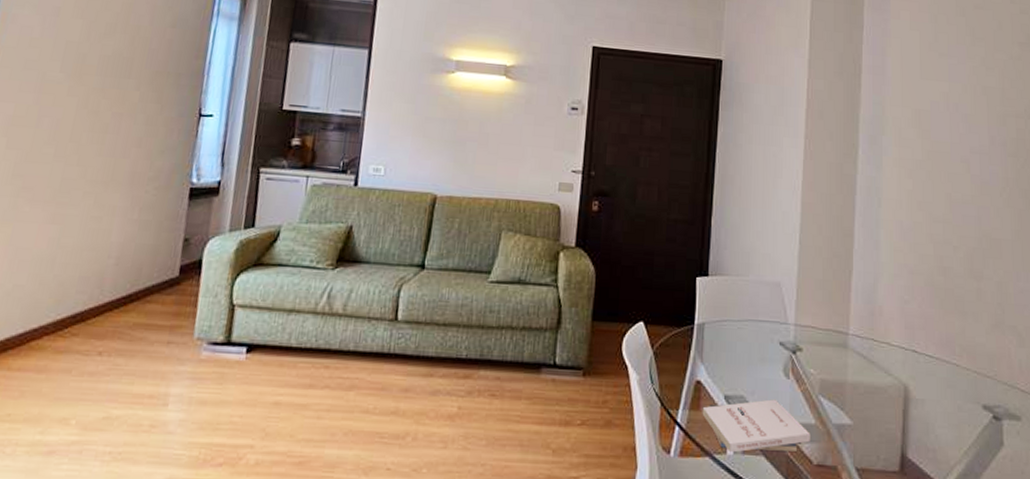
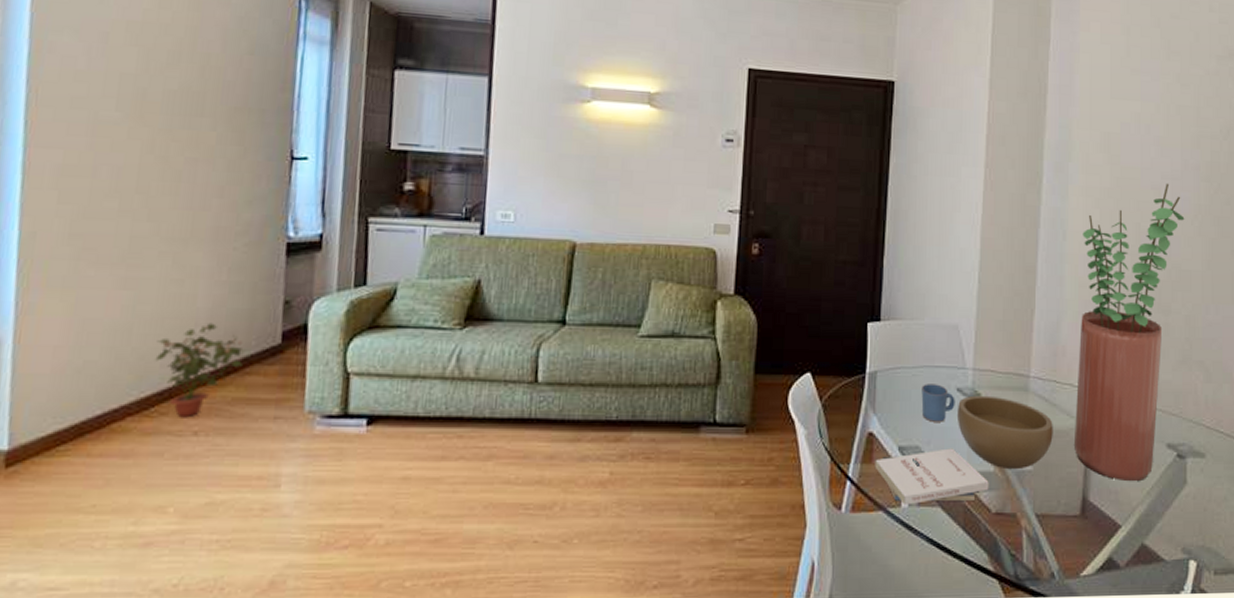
potted plant: none [72,255,147,339] -> present [155,323,244,418]
mug: none [746,336,778,374] -> present [921,384,955,422]
bowl: none [779,349,872,424] -> present [956,395,1053,470]
vase: none [892,157,994,441] -> present [1075,183,1185,482]

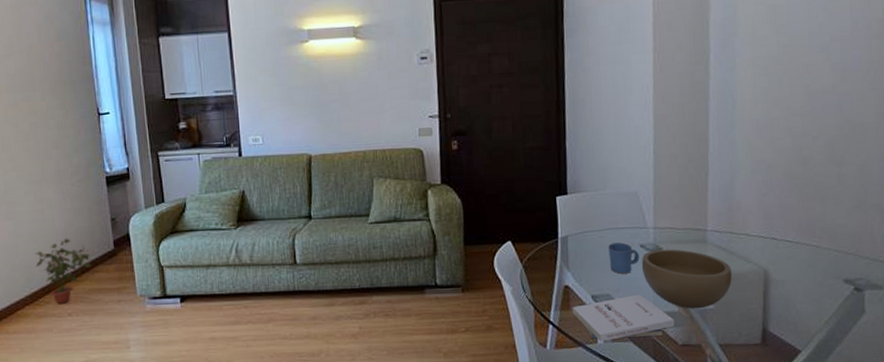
vase: present [1075,183,1185,482] -> none [752,44,856,314]

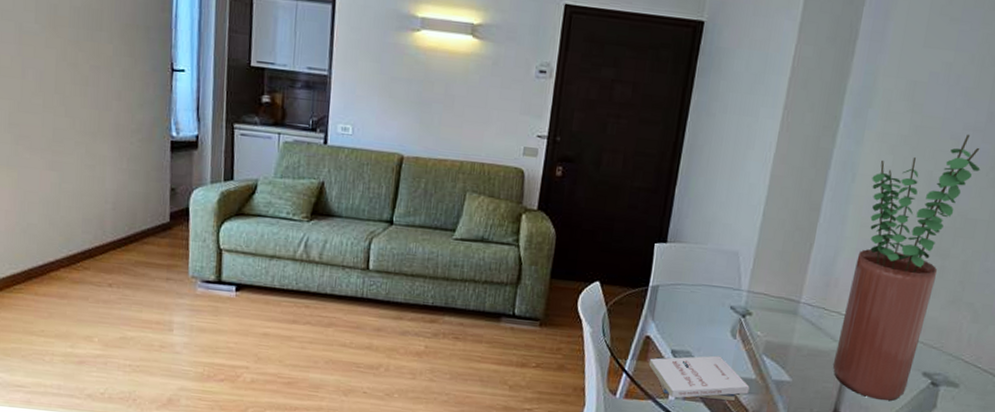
potted plant: present [34,238,91,305] -> none [77,201,142,273]
mug: present [608,242,640,274] -> none [696,300,728,334]
bowl: present [641,249,732,309] -> none [727,313,817,380]
vase: none [752,44,856,314] -> present [833,134,980,402]

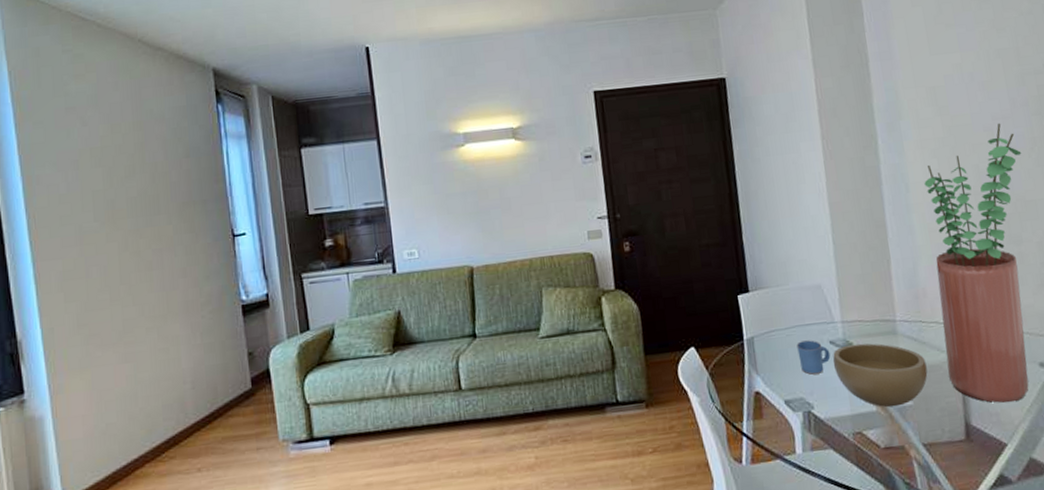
books: present [648,355,750,401] -> none [765,395,875,452]
mug: none [696,300,728,334] -> present [797,340,831,375]
bowl: none [727,313,817,380] -> present [832,343,928,408]

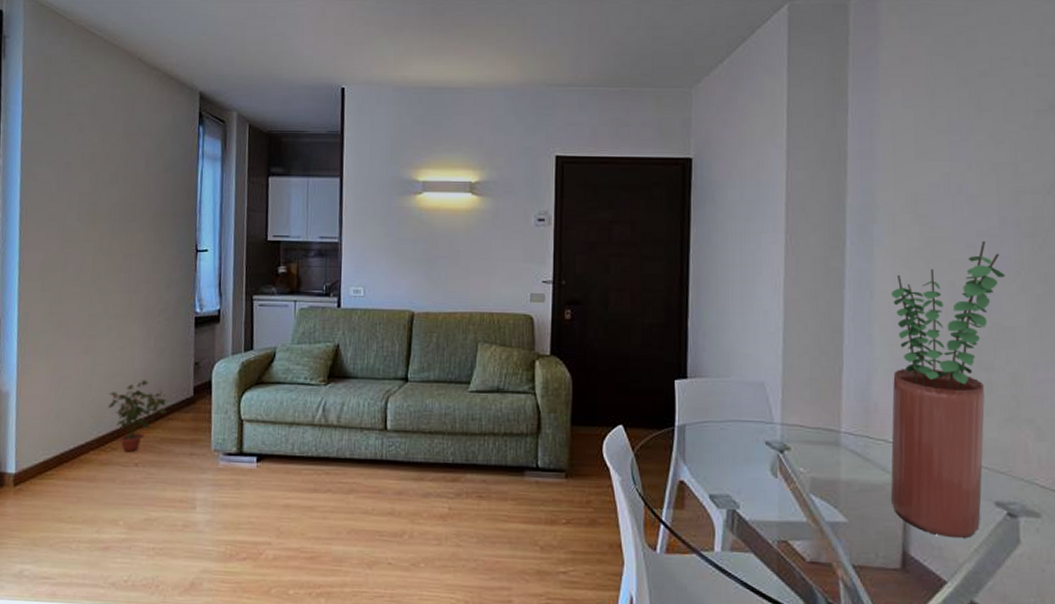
potted plant: none [157,379,225,459] -> present [107,380,167,453]
mug: present [797,340,831,375] -> none [730,437,764,473]
bowl: present [832,343,928,408] -> none [766,449,868,521]

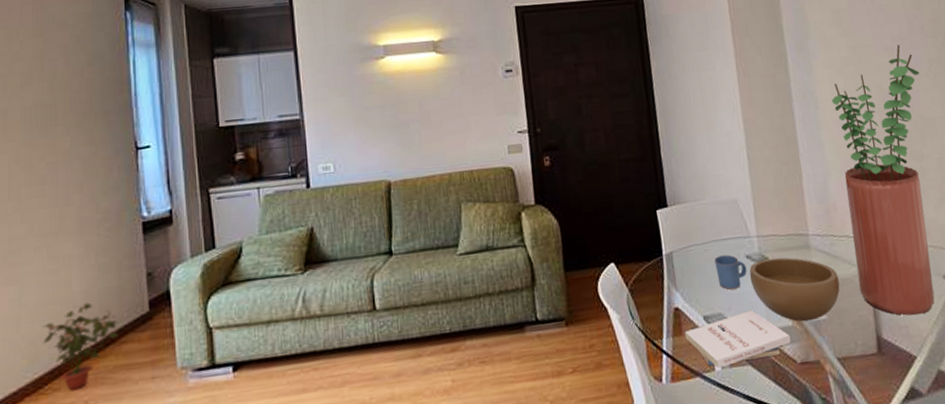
books: none [687,498,802,550] -> present [684,310,791,369]
mug: none [730,437,764,473] -> present [714,254,747,290]
bowl: none [766,449,868,521] -> present [749,257,840,322]

